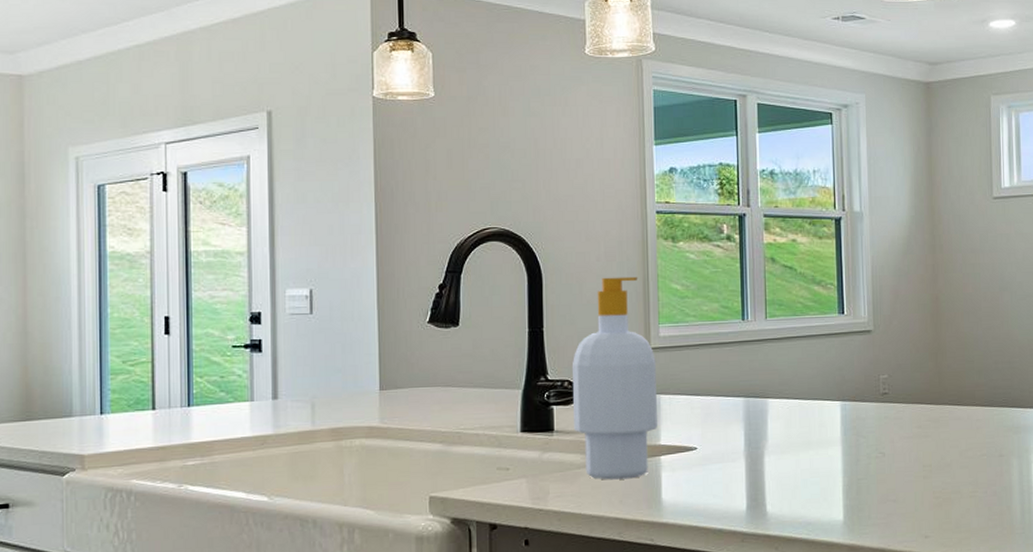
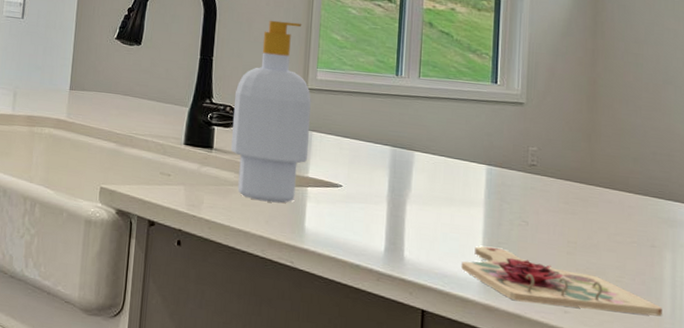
cutting board: none [824,485,1013,536] -> present [461,246,662,317]

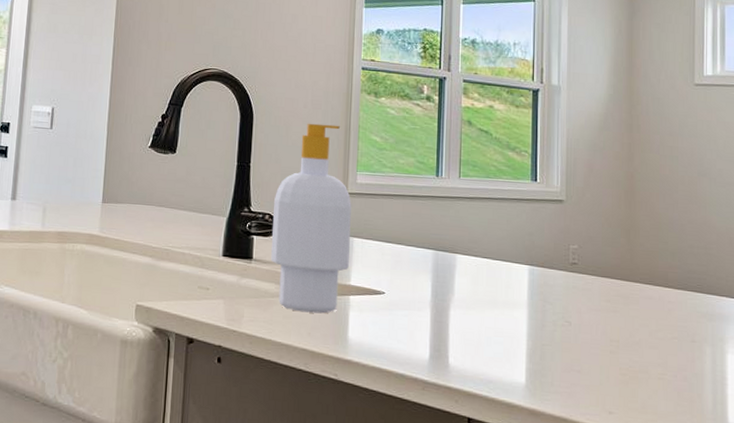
cutting board: present [461,246,662,317] -> none [506,349,704,413]

